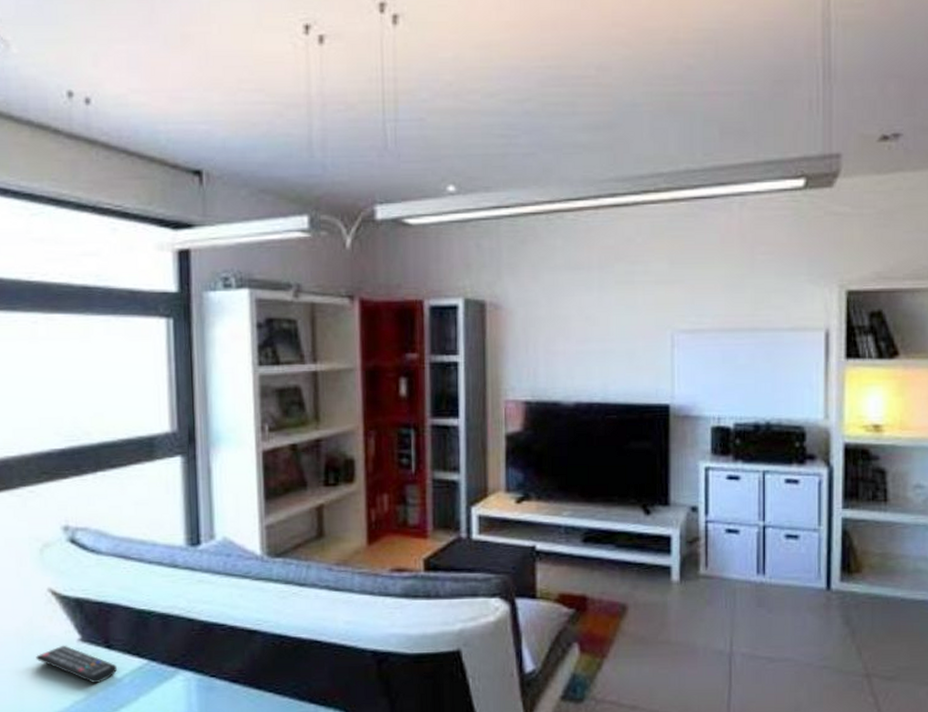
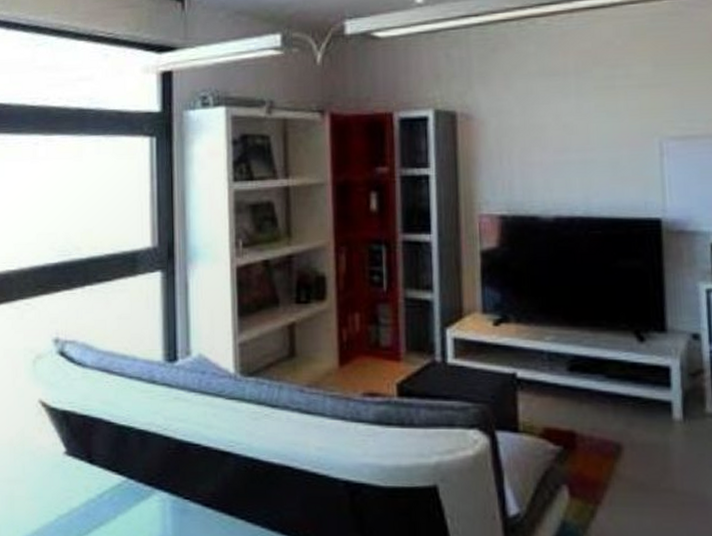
remote control: present [36,645,117,684] -> none [26,457,98,499]

